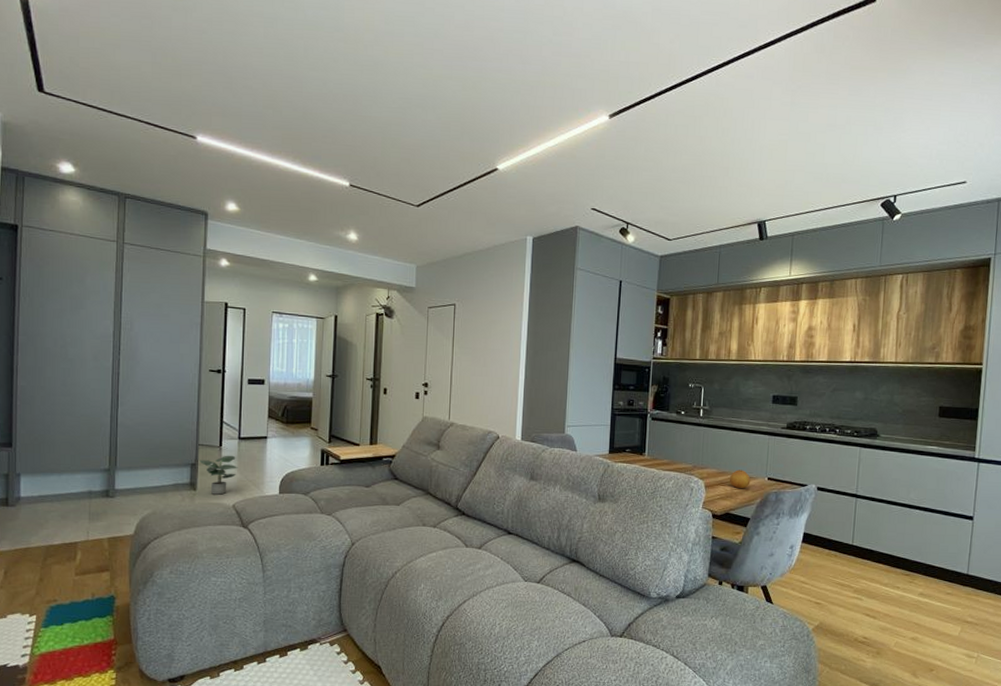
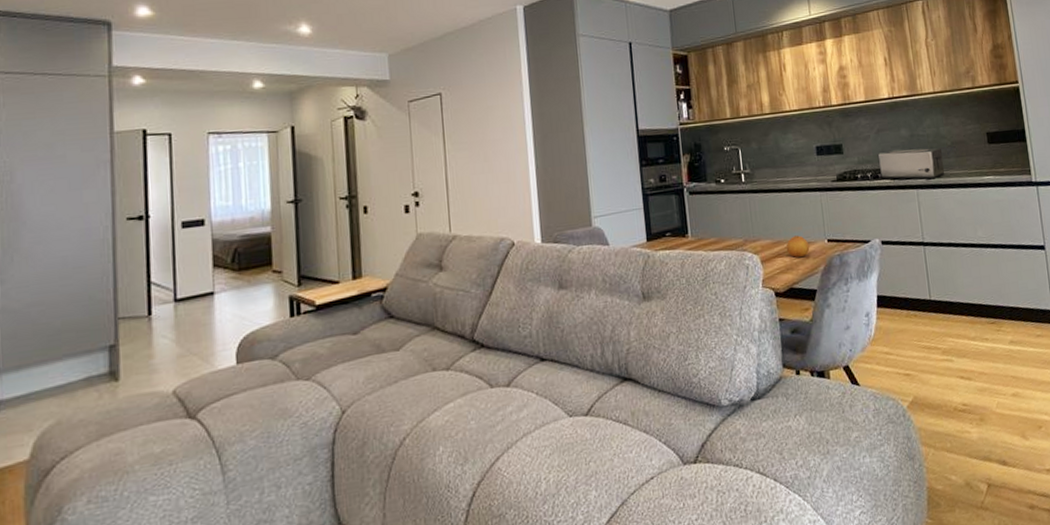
potted plant: present [199,455,238,495] -> none [121,324,177,382]
toaster: none [827,408,892,441] -> present [877,148,945,180]

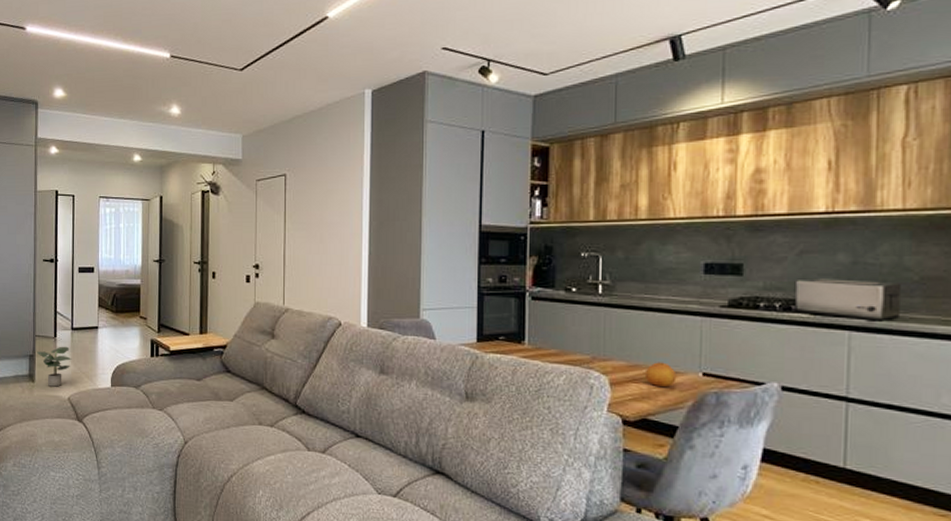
potted plant: none [121,324,177,382] -> present [37,346,72,387]

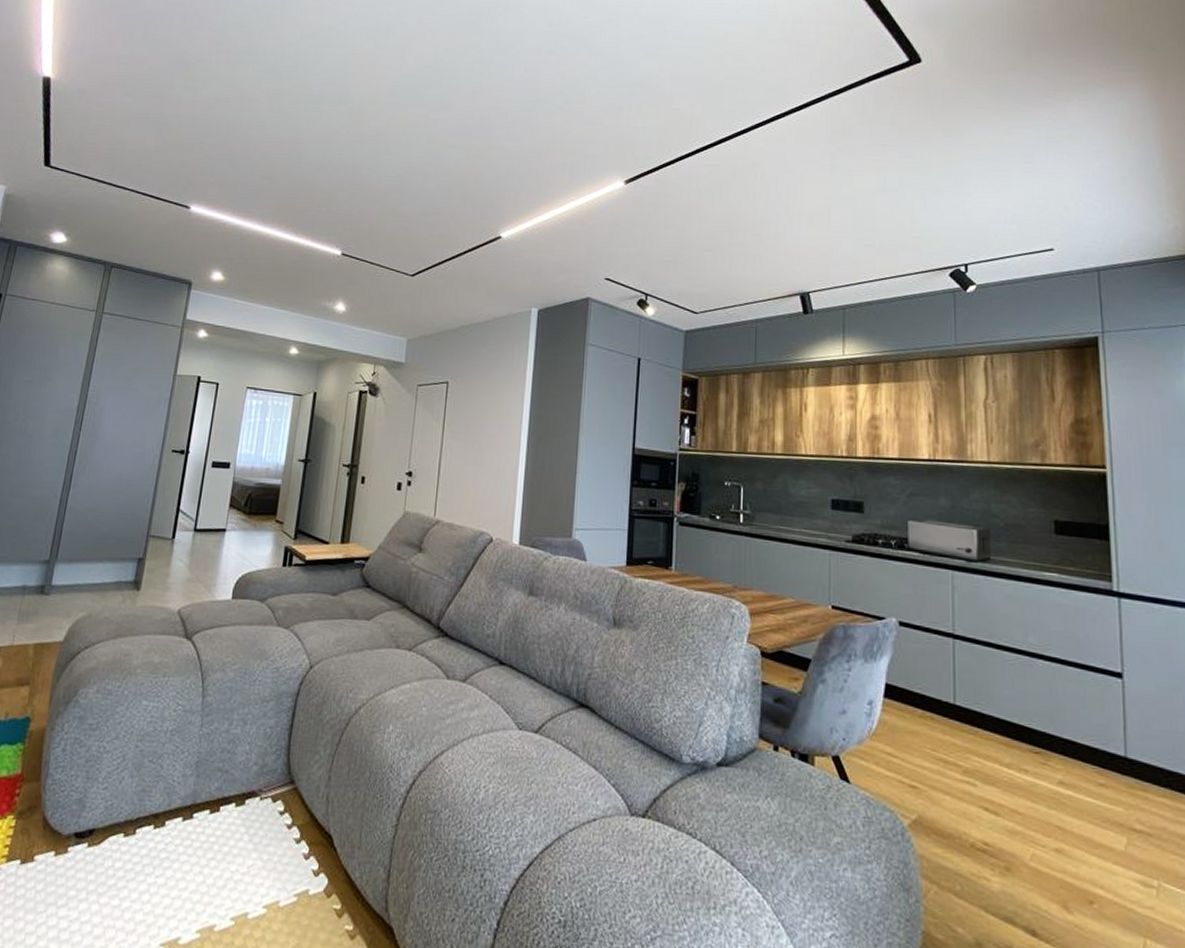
potted plant: present [37,346,72,387] -> none [148,549,190,597]
fruit: present [644,362,677,387] -> none [781,593,809,619]

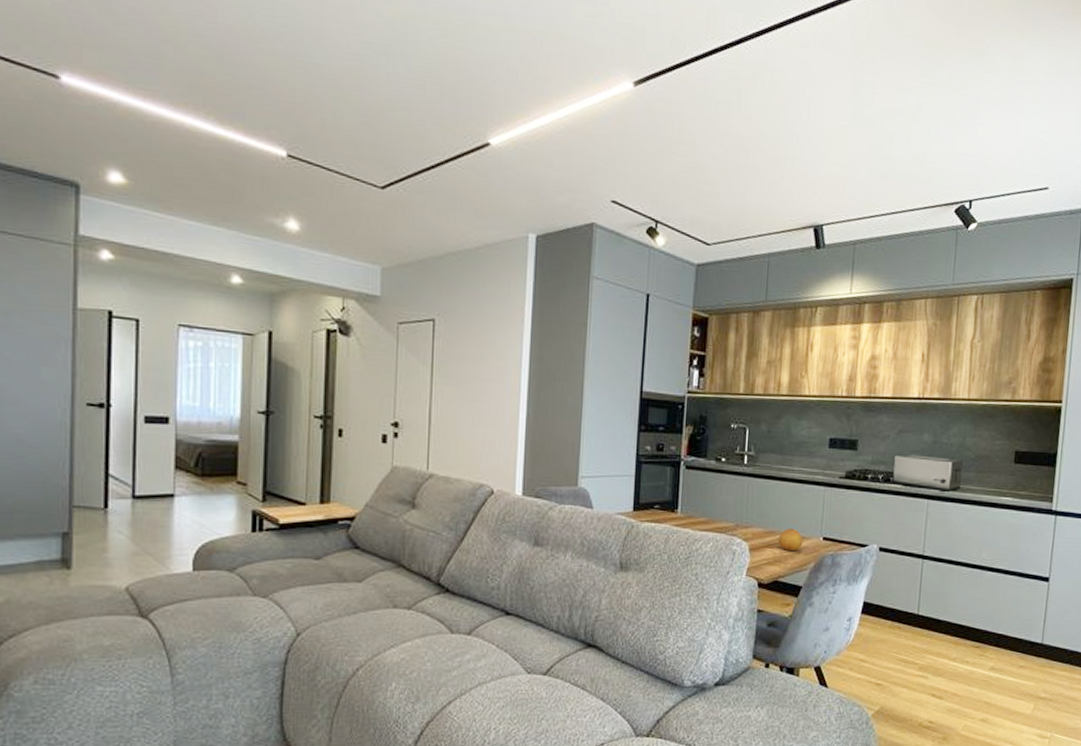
fruit: none [781,593,809,619] -> present [778,528,803,551]

